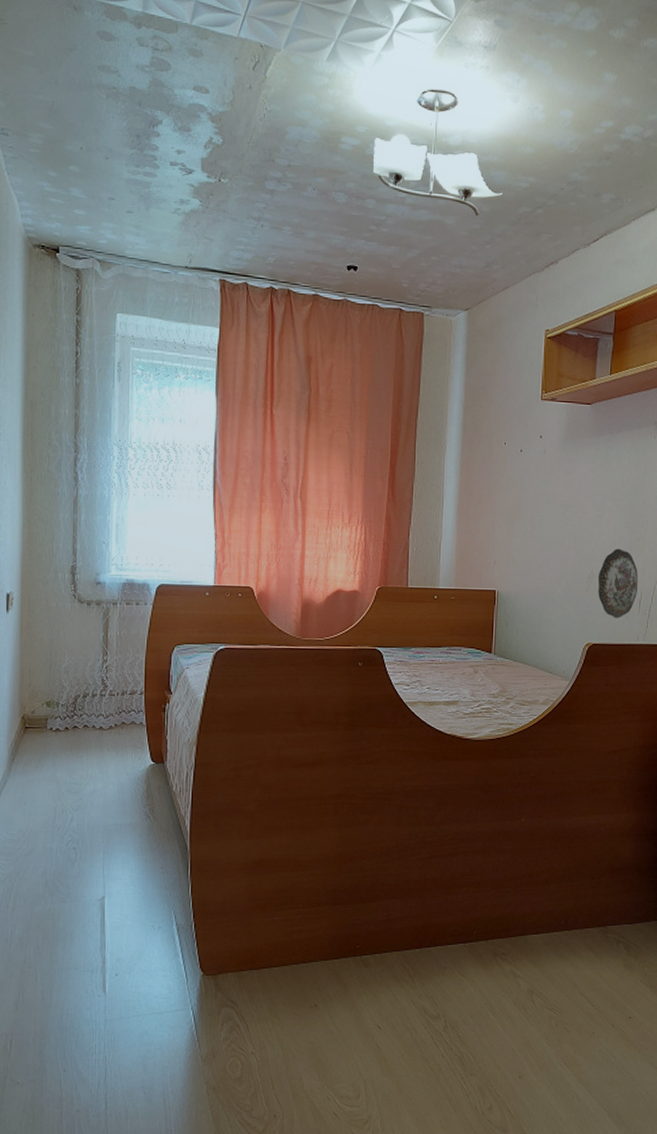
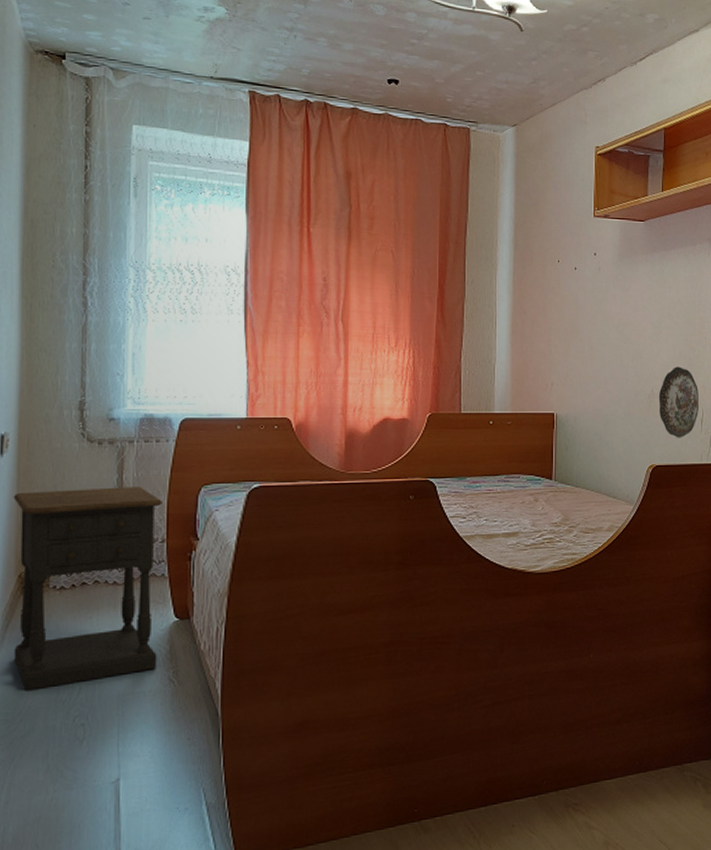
nightstand: none [17,643,141,817] -> present [13,487,162,691]

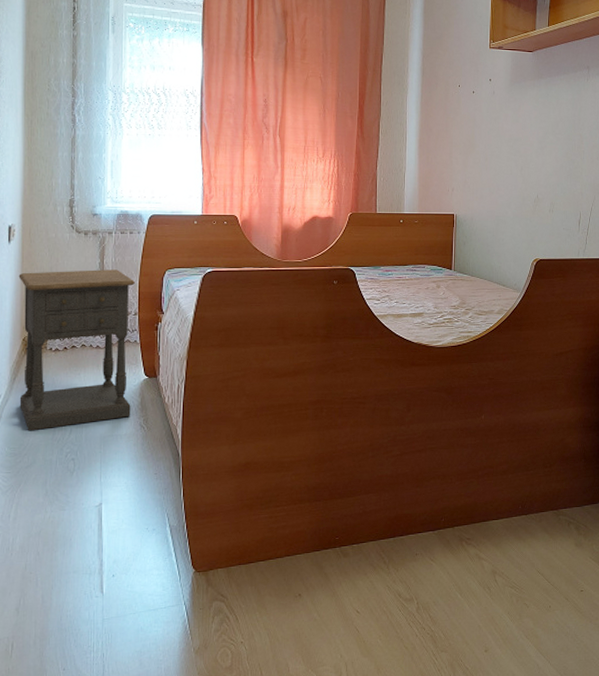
decorative plate: present [658,366,699,438] -> none [542,176,577,237]

